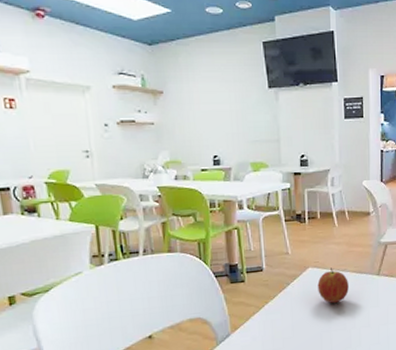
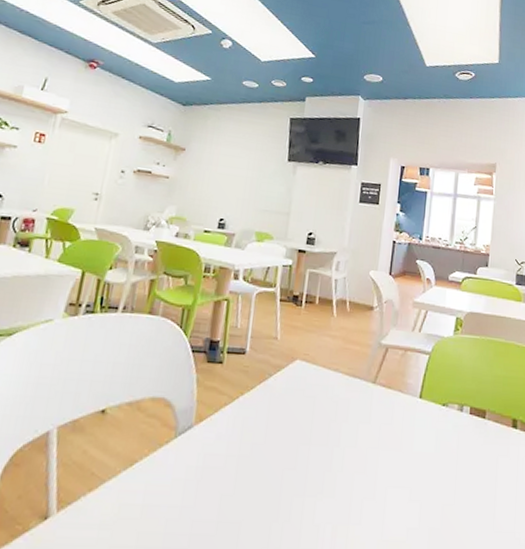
fruit: present [317,267,349,304] -> none [302,364,339,410]

